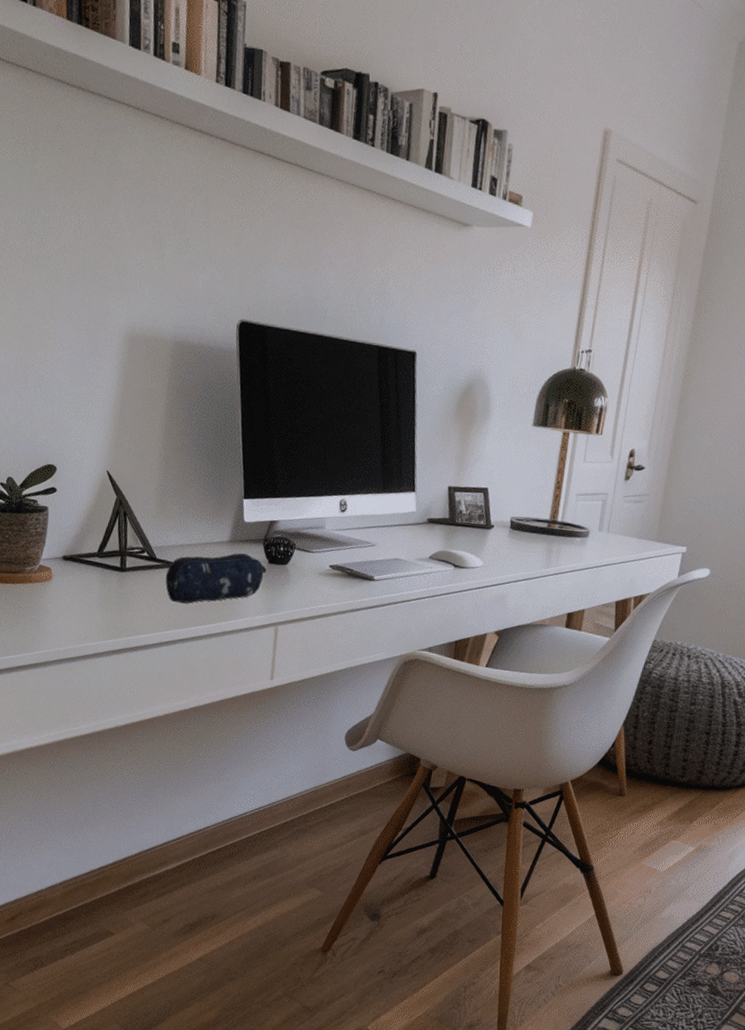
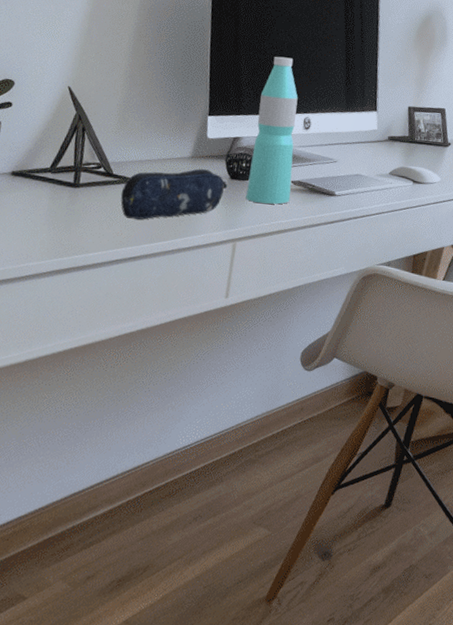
water bottle: none [285,434,333,589] -> present [245,56,298,204]

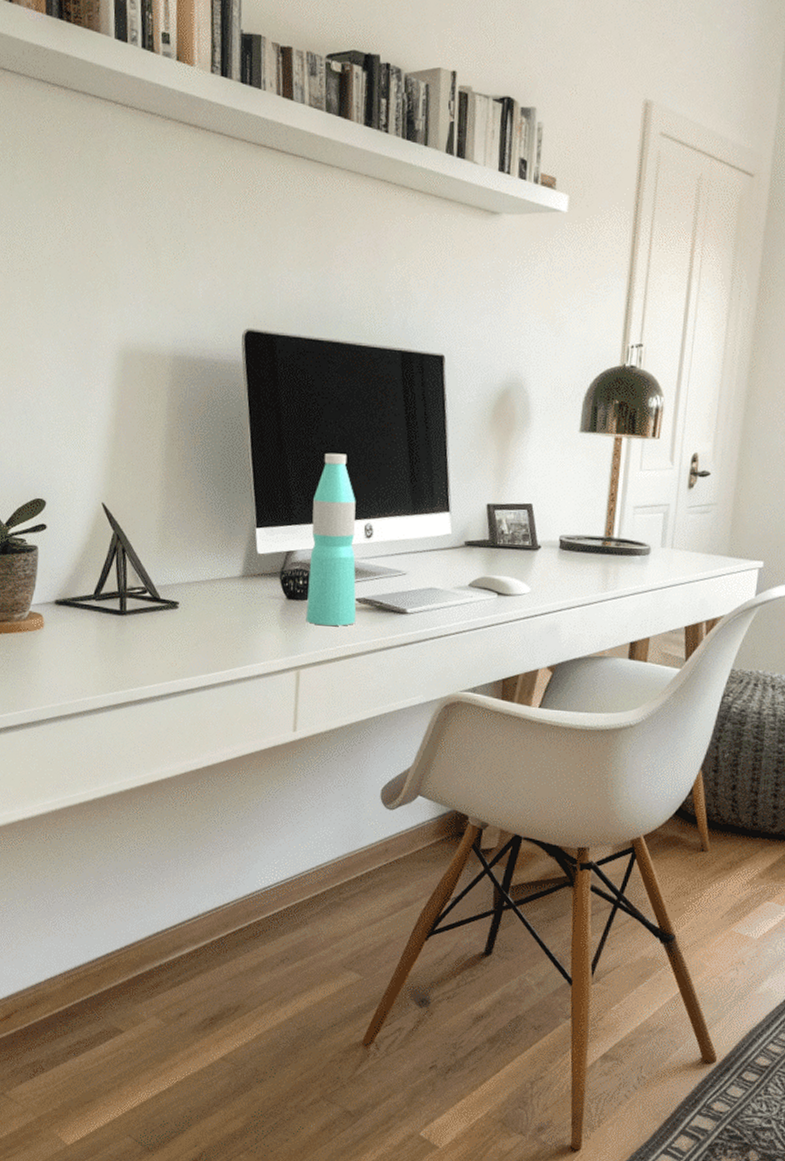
pencil case: present [120,169,228,220] -> none [170,589,285,648]

